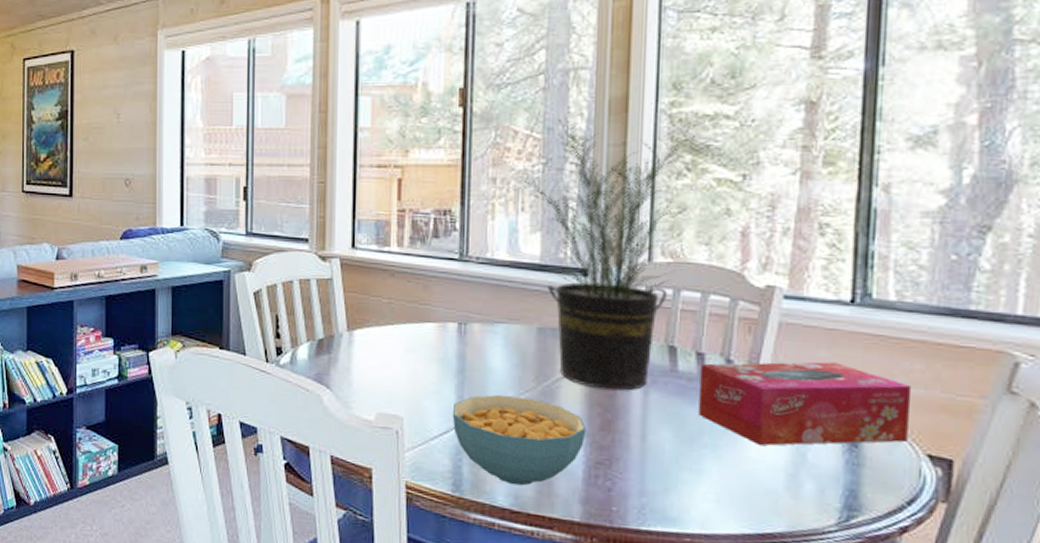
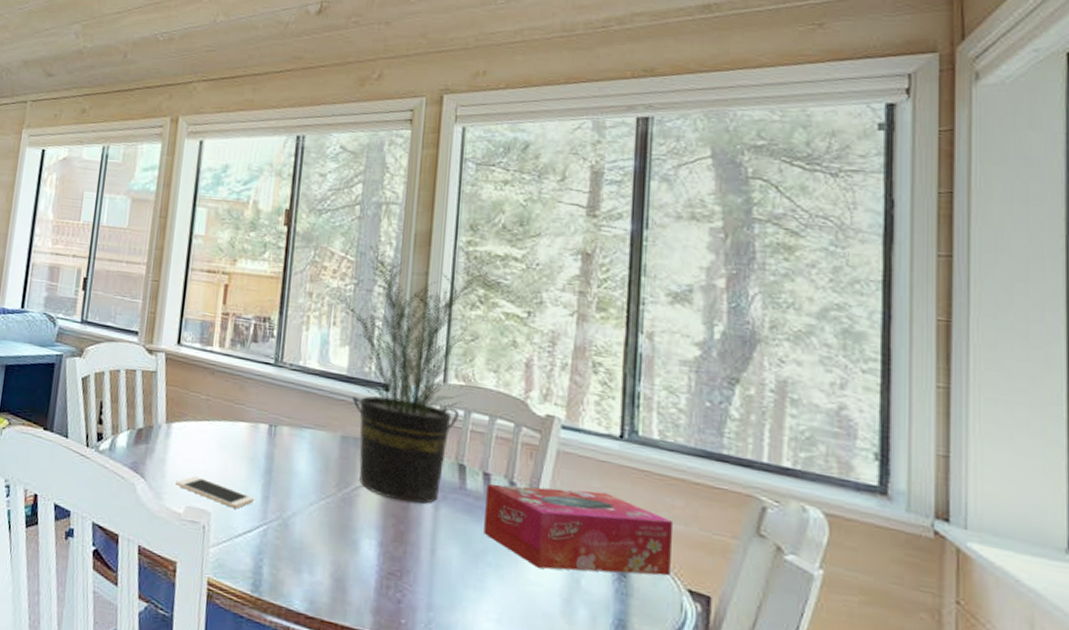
cell phone: none [363,382,449,411] -> present [176,476,255,509]
cereal bowl: present [452,395,587,486] -> none [257,497,381,591]

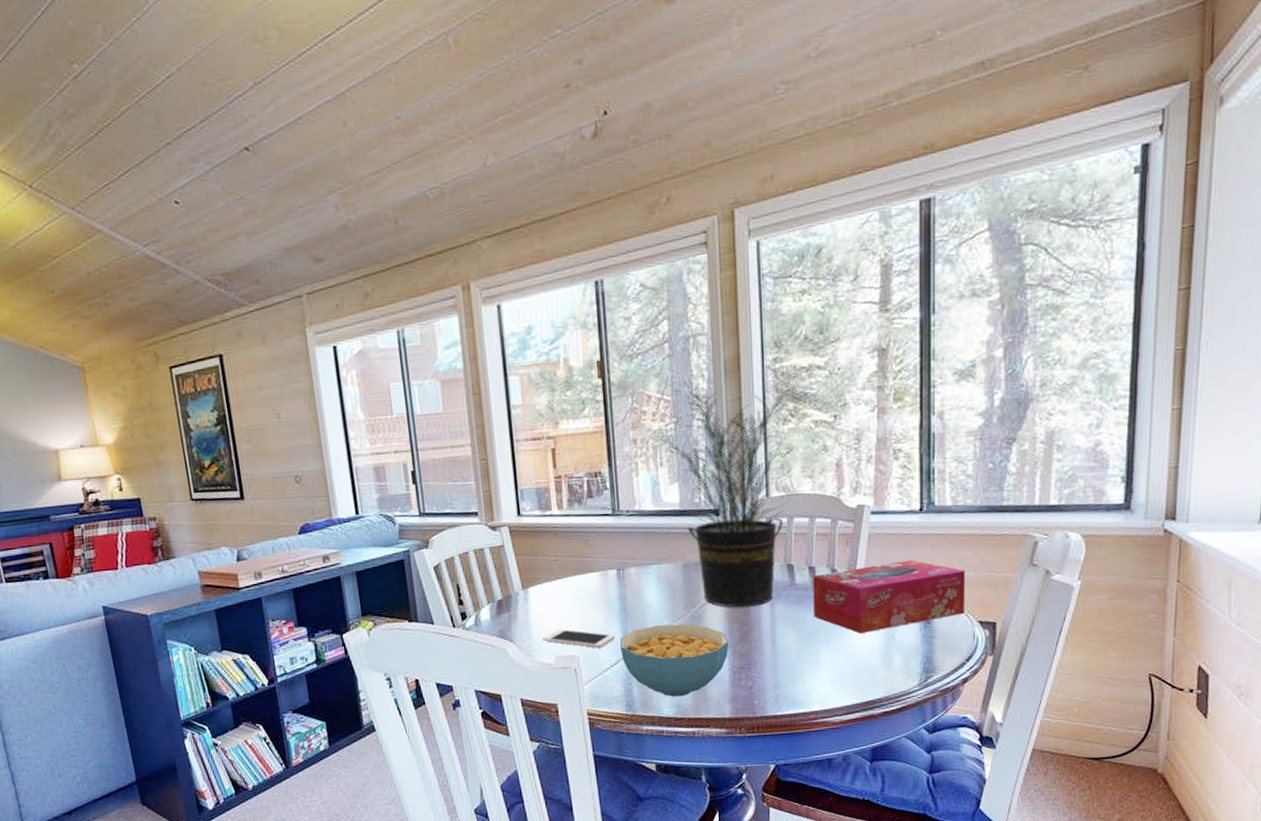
cereal bowl: none [257,497,381,591] -> present [619,624,729,697]

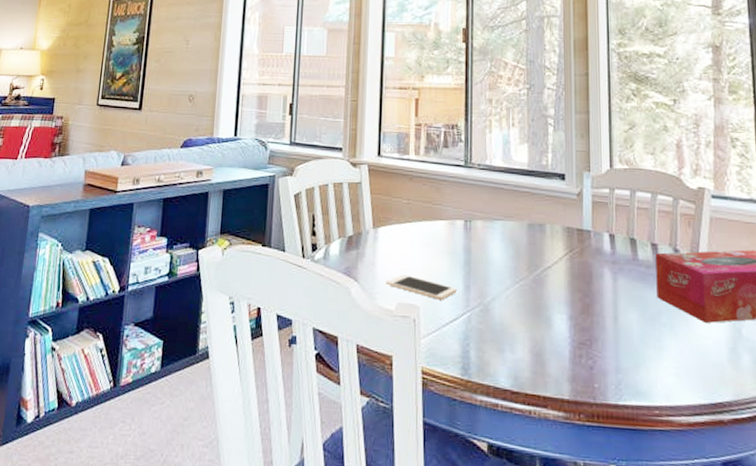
cereal bowl: present [619,624,729,697] -> none [460,284,570,367]
potted plant: present [649,373,803,608] -> none [504,52,644,278]

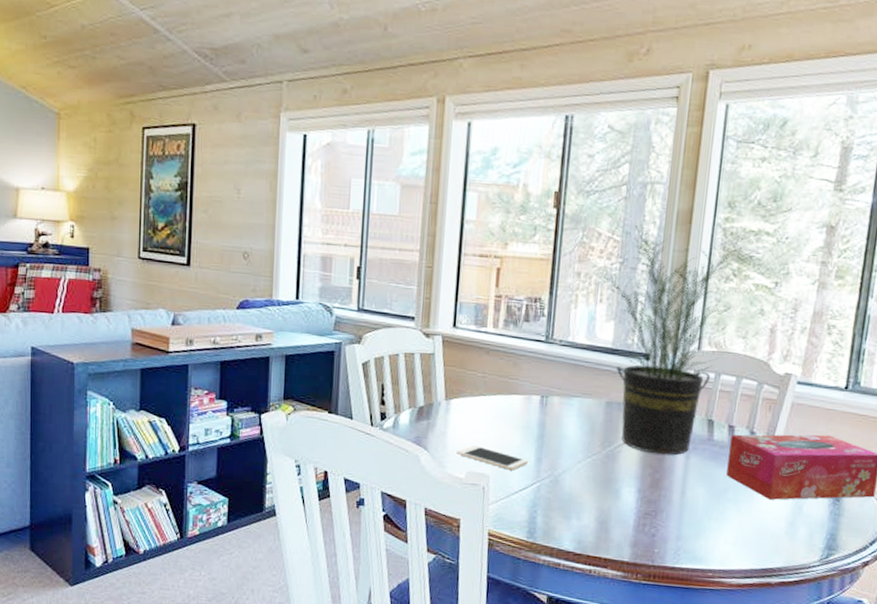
potted plant: none [504,52,644,278] -> present [594,223,751,455]

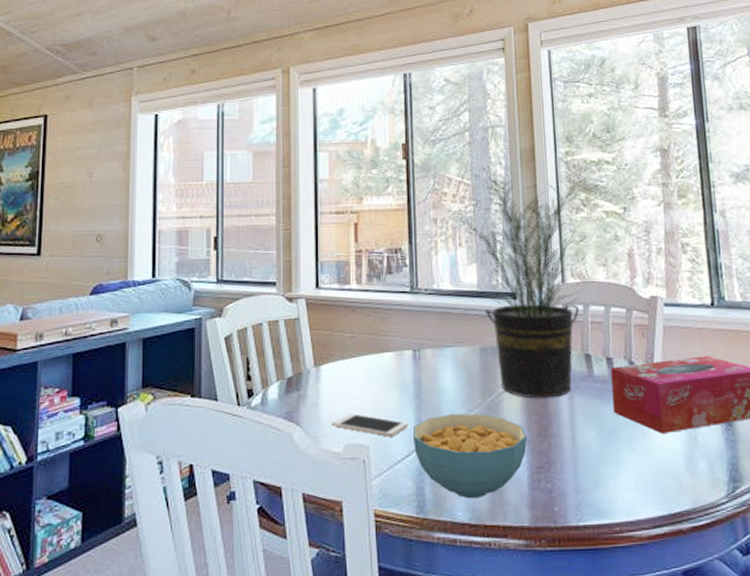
cereal bowl: none [531,457,639,533] -> present [412,413,527,499]

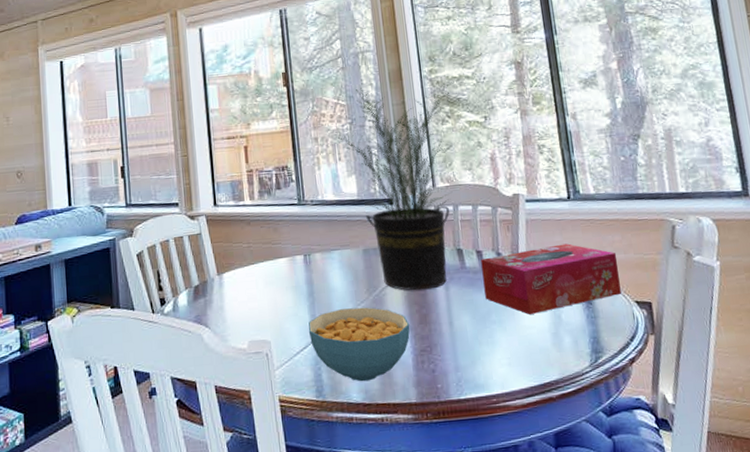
cell phone: present [331,413,409,437] -> none [236,313,305,332]

